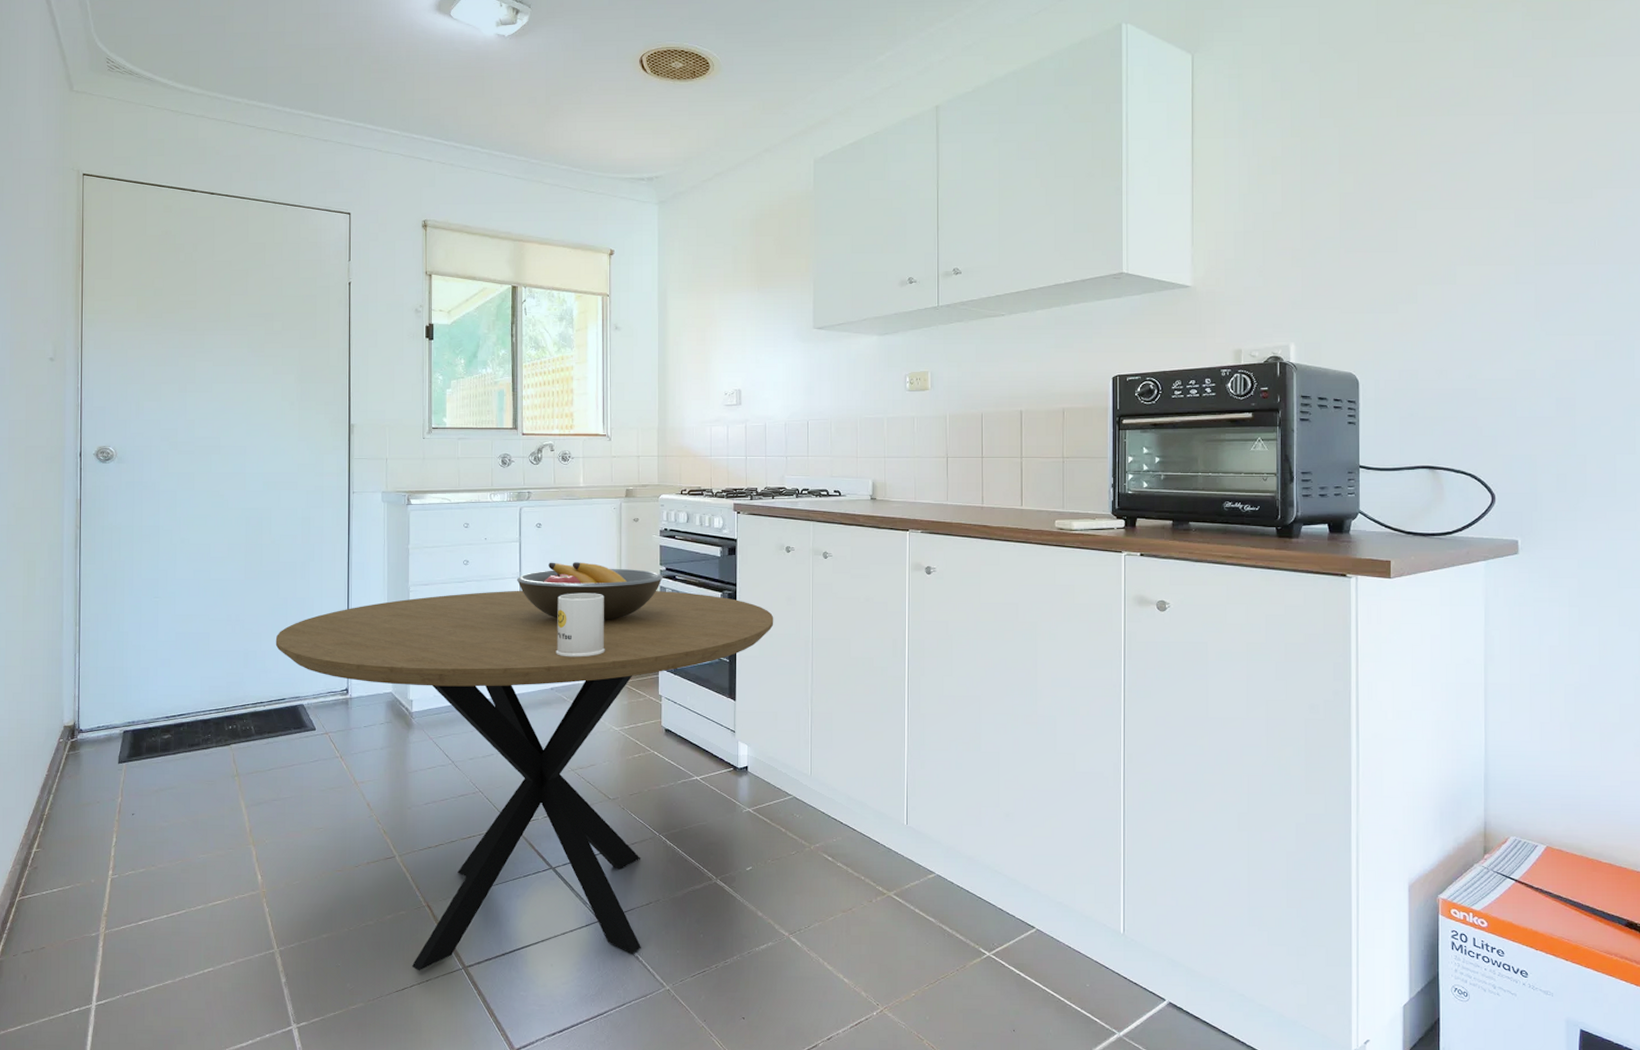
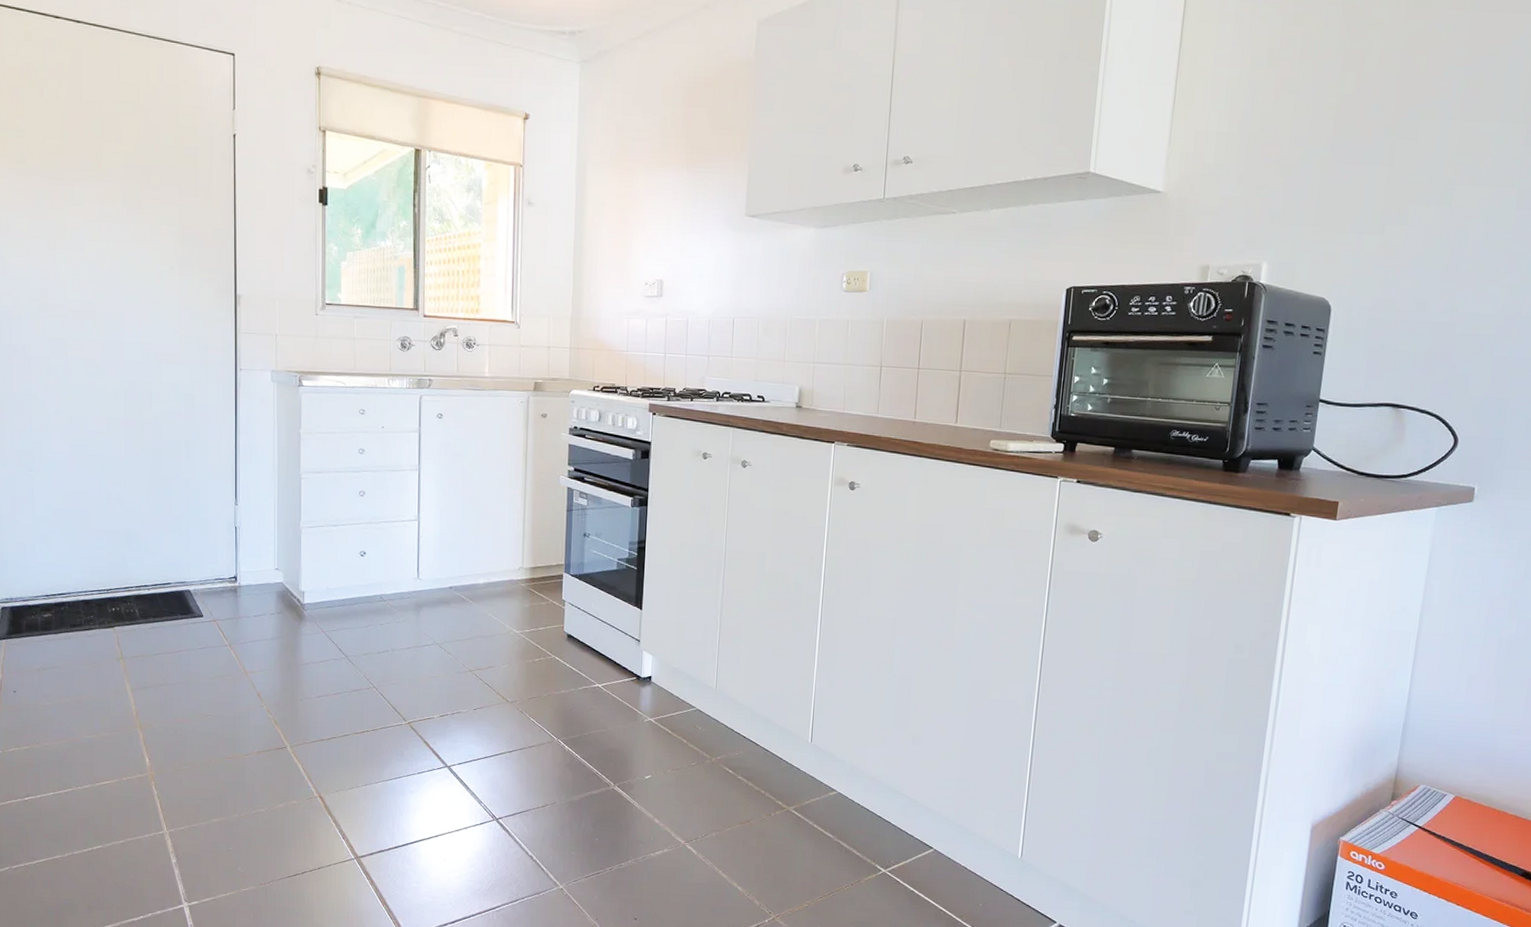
dining table: present [275,590,774,971] -> none [159,483,686,859]
fruit bowl: present [516,562,663,620] -> none [415,455,571,520]
mug: present [556,593,605,657] -> none [455,489,508,557]

